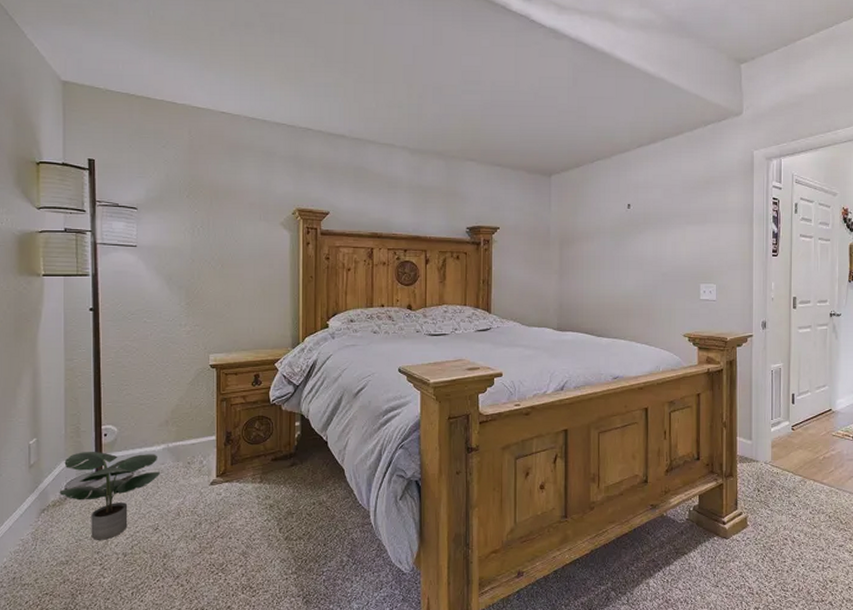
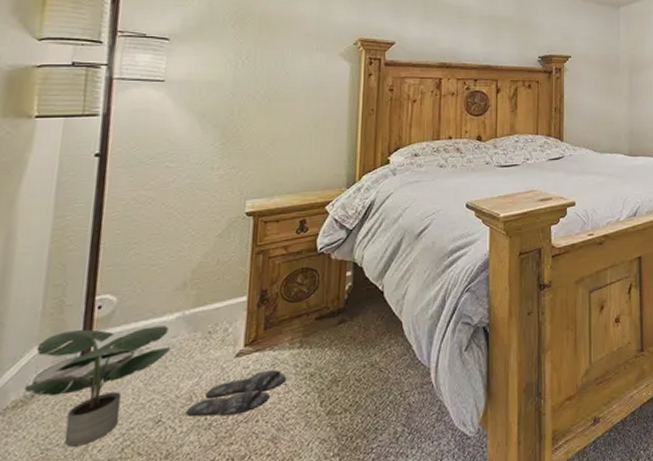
slippers: none [176,499,251,531] -> present [186,370,287,417]

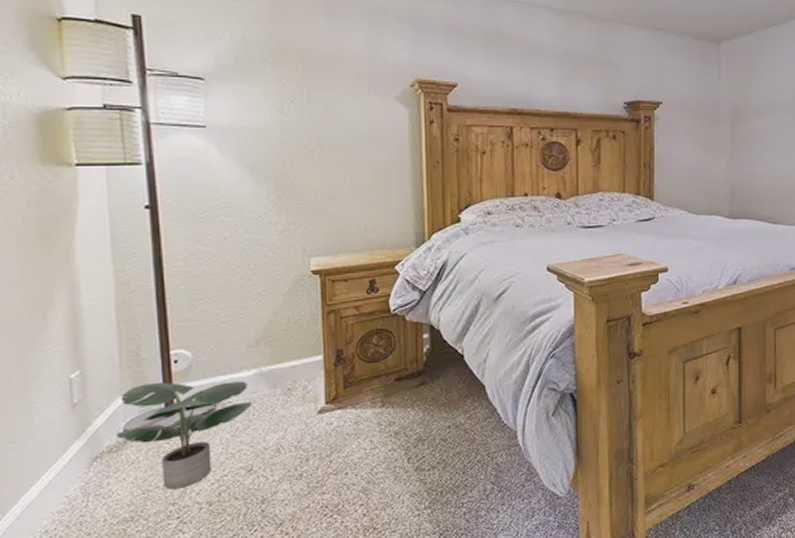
slippers: present [186,370,287,417] -> none [276,427,372,468]

